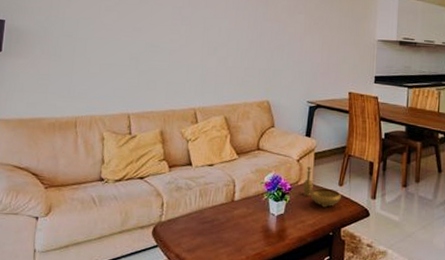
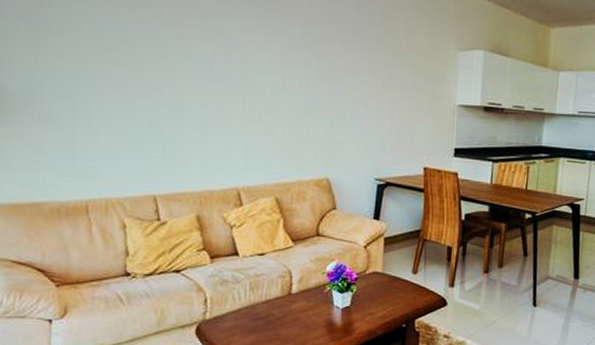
decorative bowl: present [302,167,341,208] -> none [371,253,415,298]

